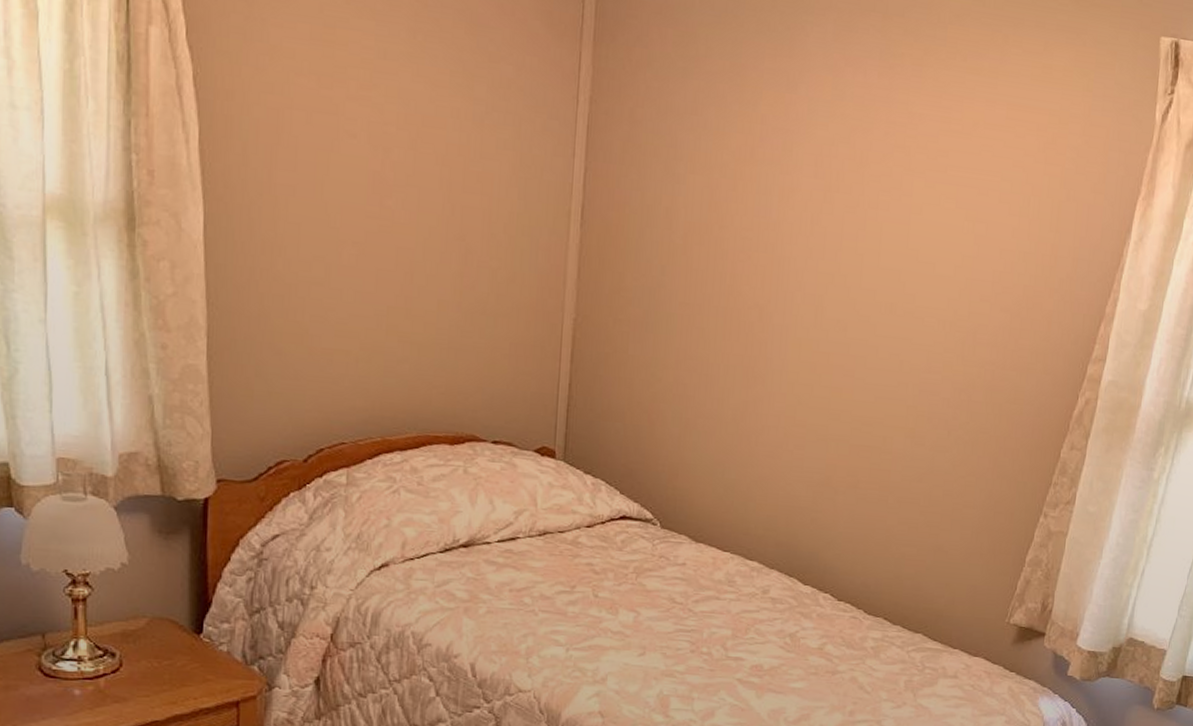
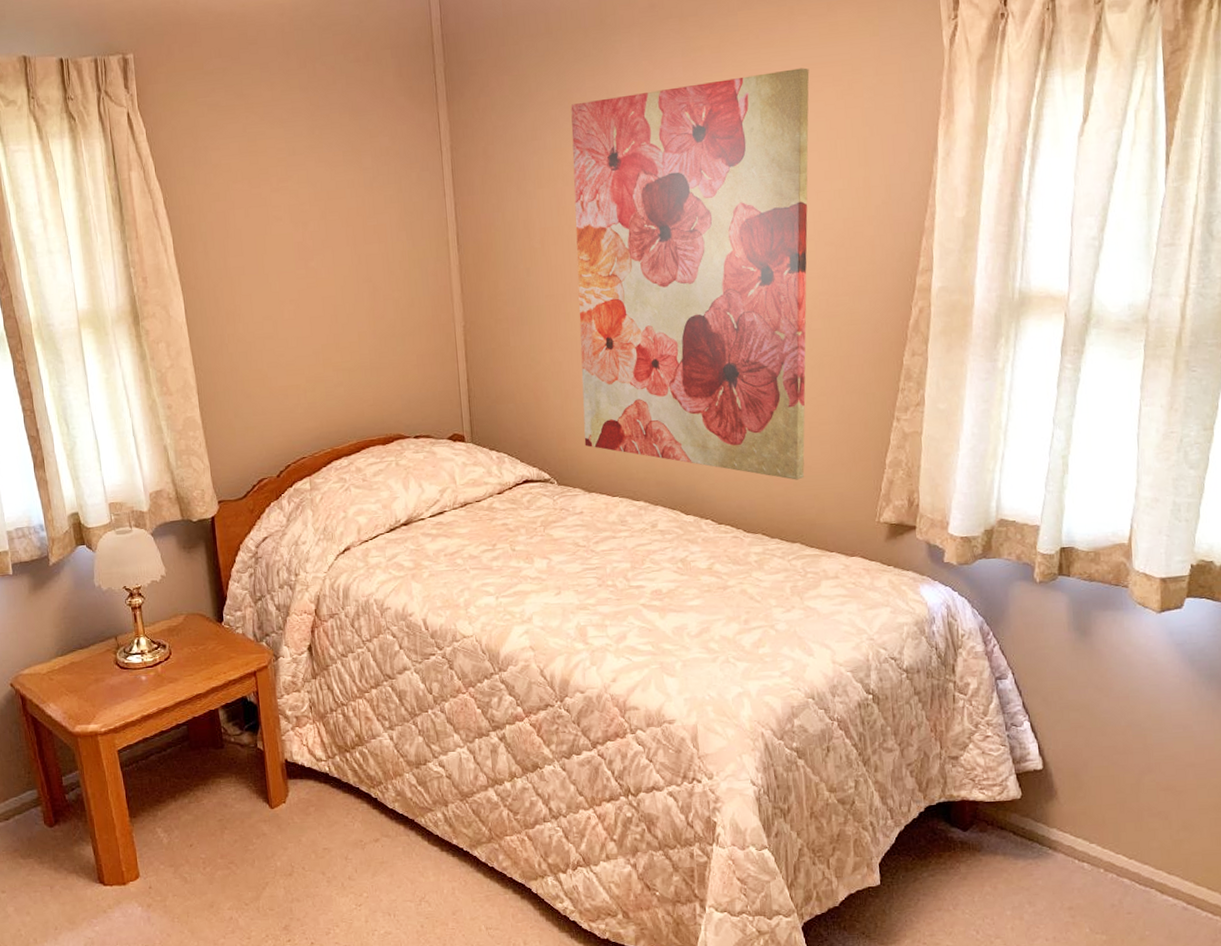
wall art: none [699,83,1014,564] -> present [571,68,810,480]

